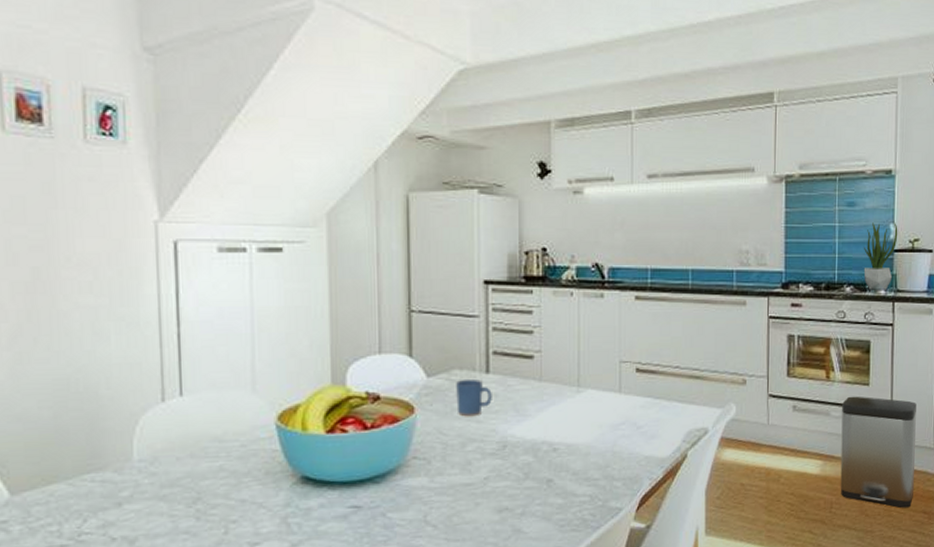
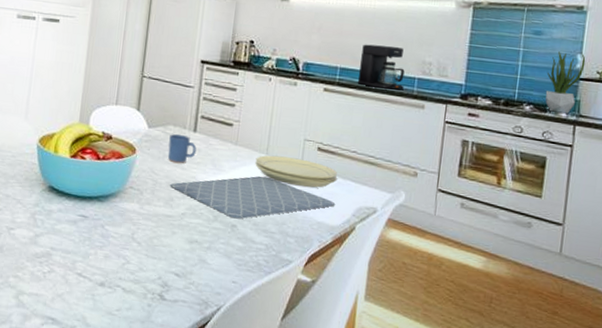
placemat: none [465,413,663,472] -> present [170,176,336,219]
plate: none [566,385,662,419] -> present [255,155,338,188]
coffee maker: none [671,236,722,289] -> present [357,44,405,91]
pedal bin: present [840,396,916,508] -> none [502,204,592,320]

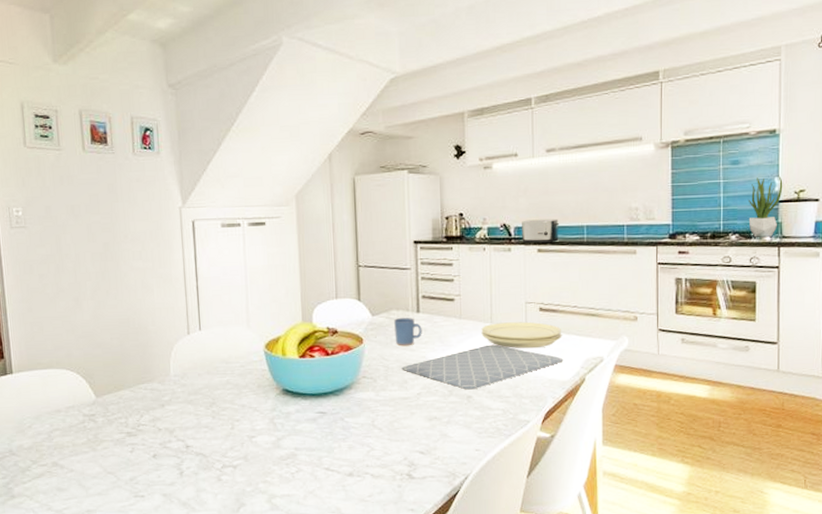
toaster: none [309,57,349,84] -> present [522,218,559,244]
coffee maker: present [357,44,405,91] -> none [569,197,614,242]

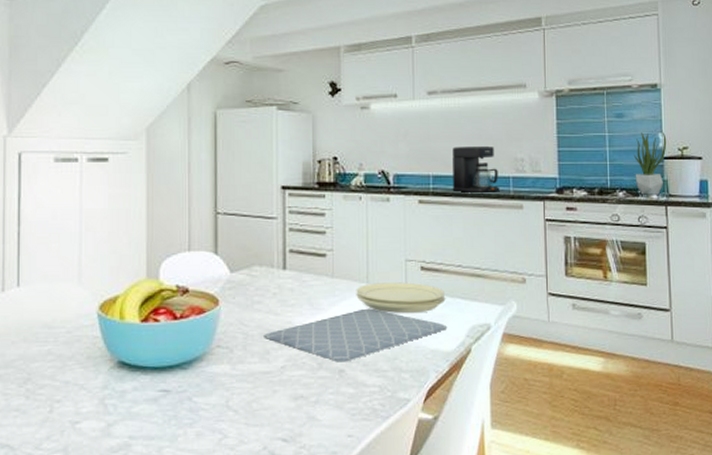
mug: present [394,318,422,346] -> none [256,275,289,310]
toaster: present [522,218,559,244] -> none [401,167,441,194]
coffee maker: none [569,197,614,242] -> present [452,145,500,194]

